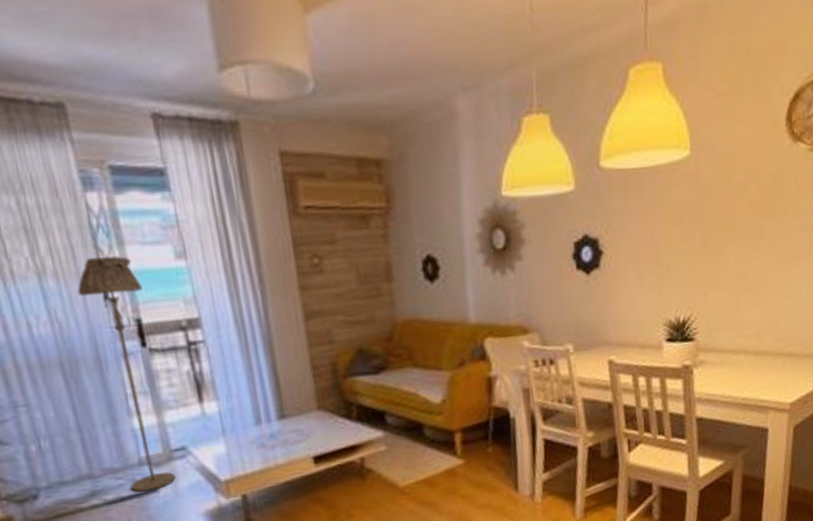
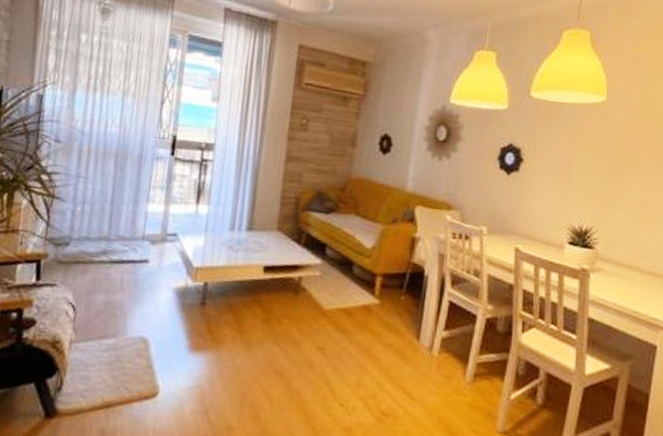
floor lamp: present [77,256,175,492] -> none [130,89,185,261]

